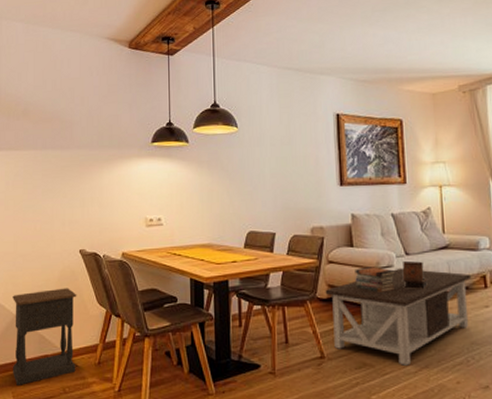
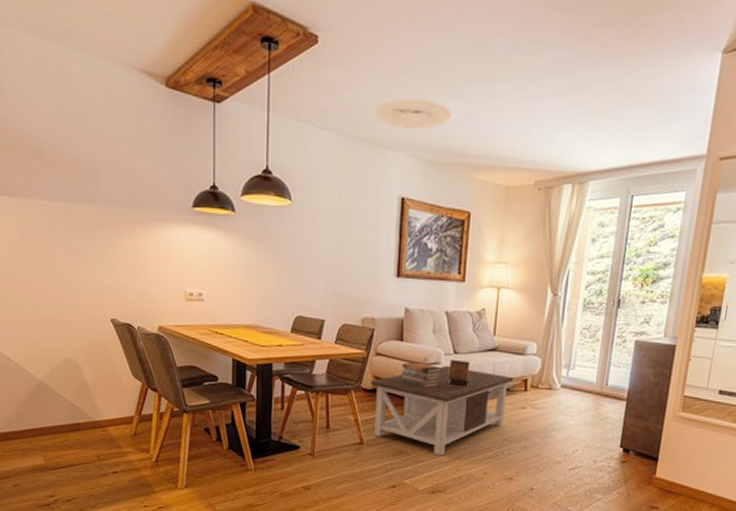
nightstand: present [13,288,77,385] -> none [37,357,111,450]
ceiling light: none [304,30,373,56] -> present [374,98,452,129]

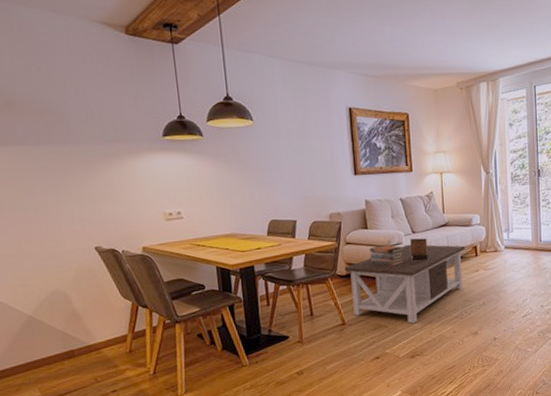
ceiling light: present [374,98,452,129] -> none [315,25,381,50]

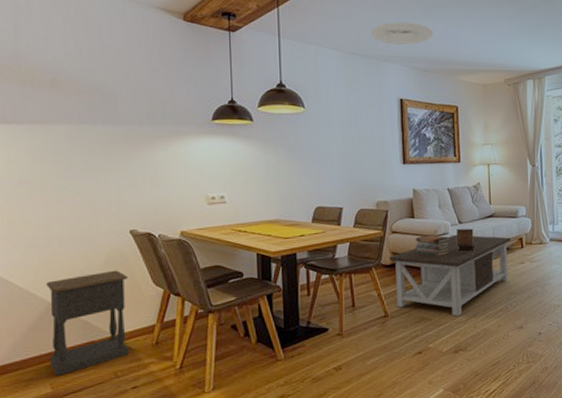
nightstand: none [24,285,106,381] -> present [46,270,130,376]
ceiling light: none [315,25,381,50] -> present [370,22,434,44]

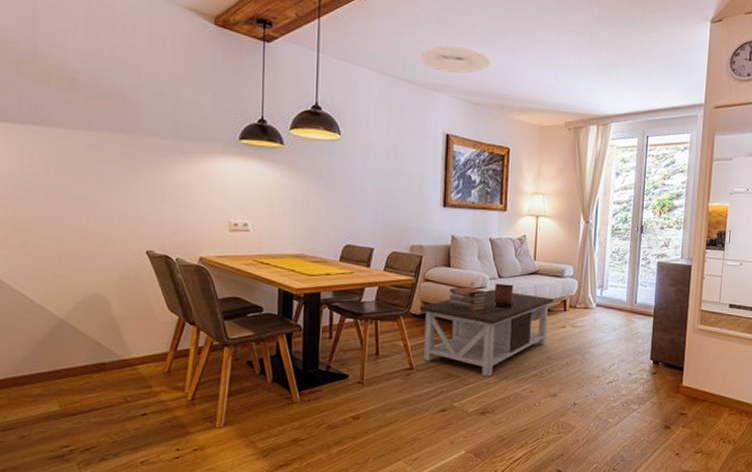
nightstand: present [46,270,130,376] -> none [58,291,143,394]

